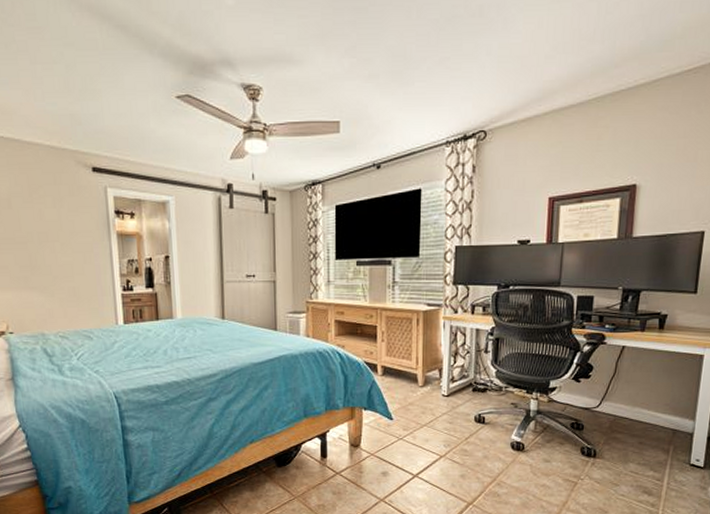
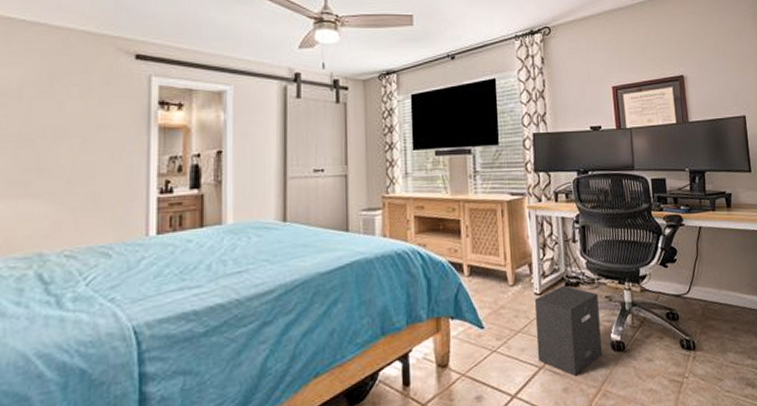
speaker: none [440,390,504,466] -> present [534,285,602,376]

